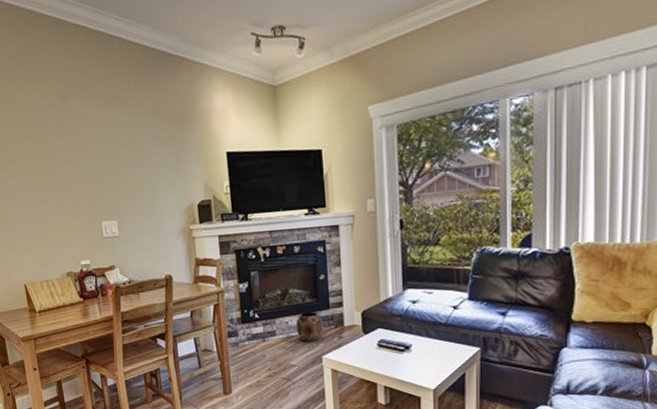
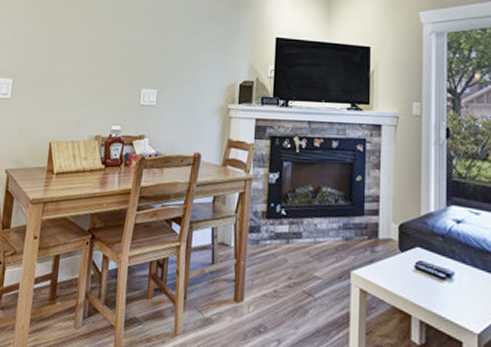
planter: present [296,311,323,342] -> none [325,215,355,252]

